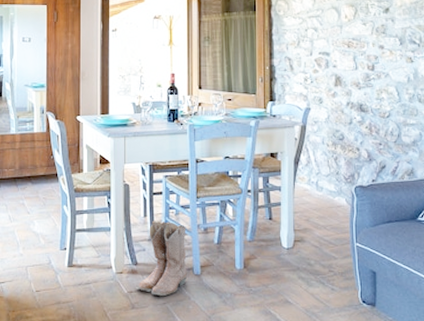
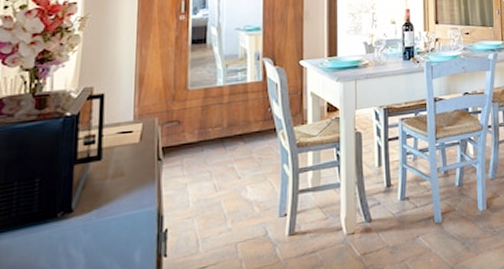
boots: present [136,220,187,297] -> none [371,168,427,254]

